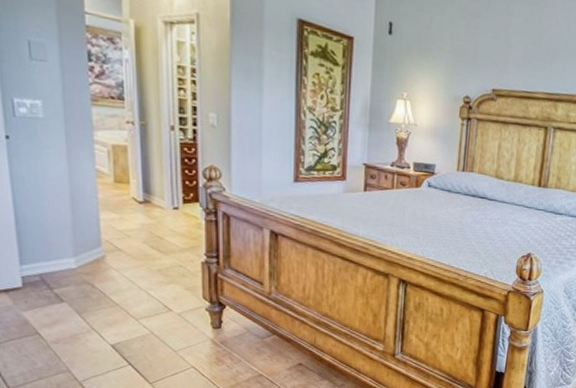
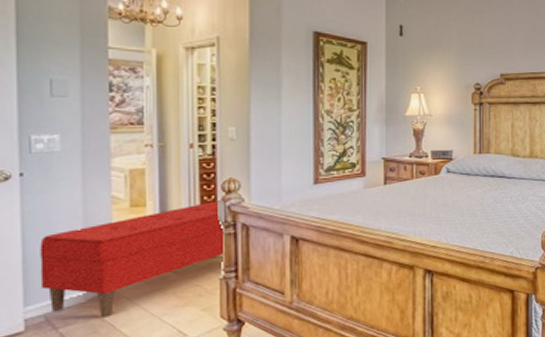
bench: none [30,186,206,283] -> present [40,201,225,316]

